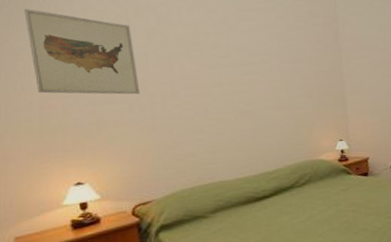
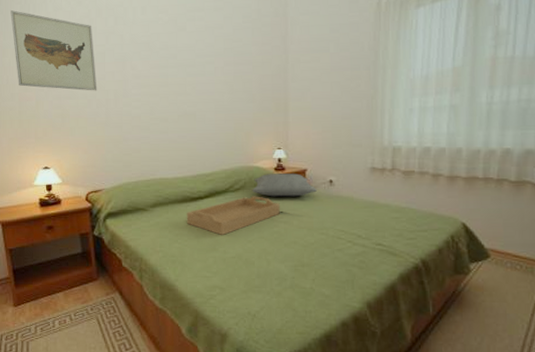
serving tray: none [251,188,347,233] -> present [186,196,280,235]
pillow: none [317,162,381,188] -> present [251,173,318,197]

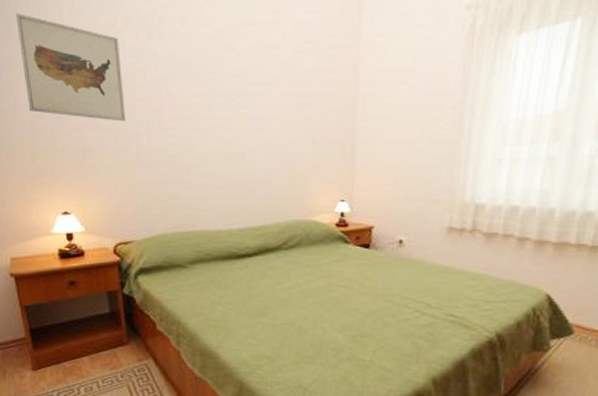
serving tray: present [186,196,280,235] -> none [231,255,340,299]
pillow: present [251,173,318,197] -> none [308,230,385,258]

